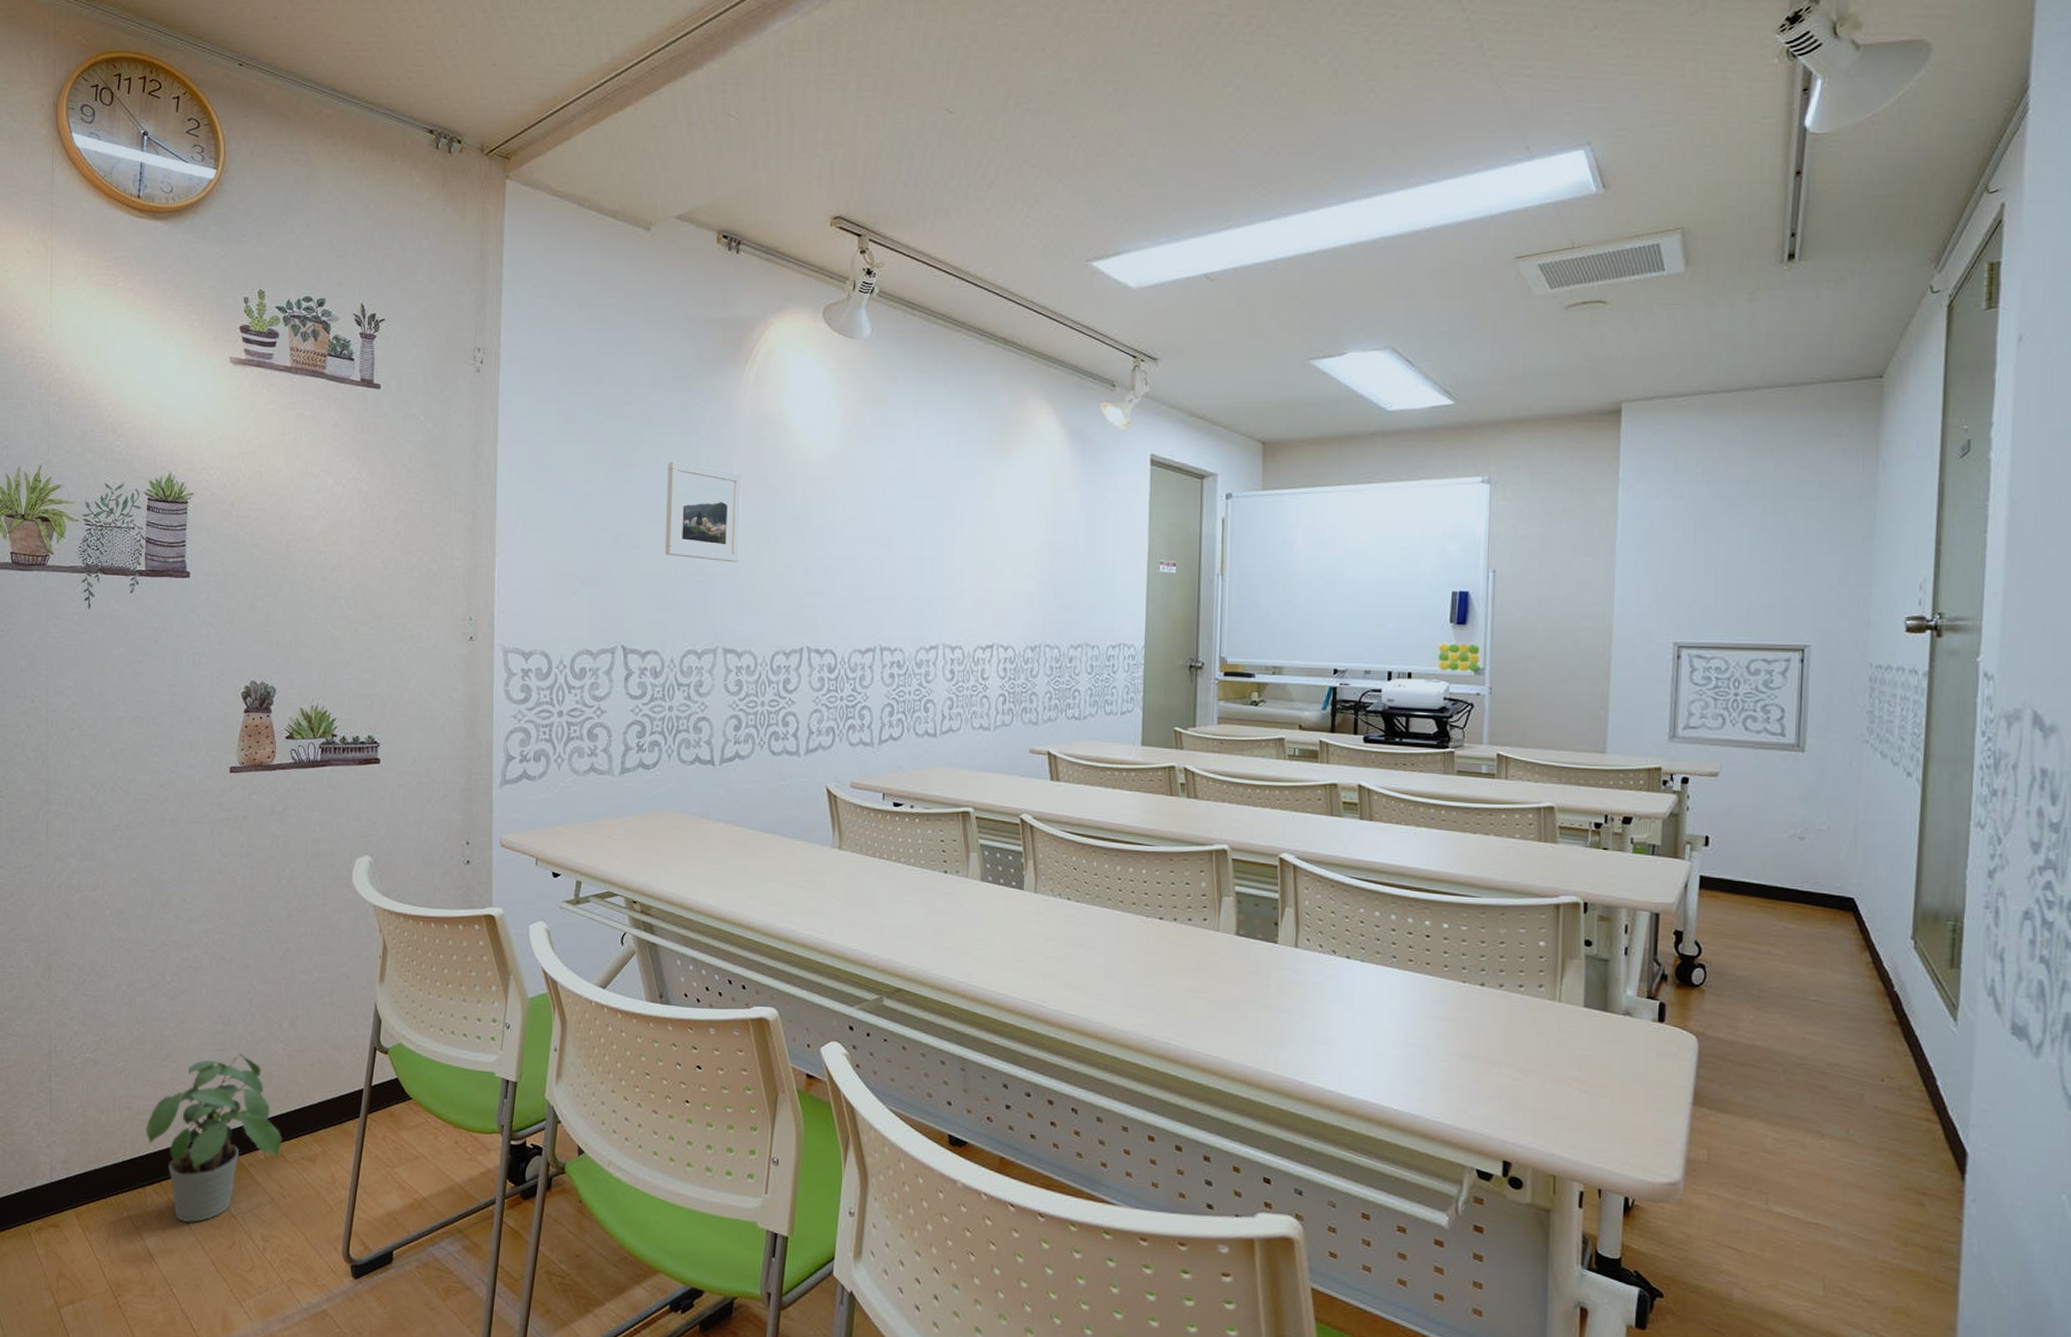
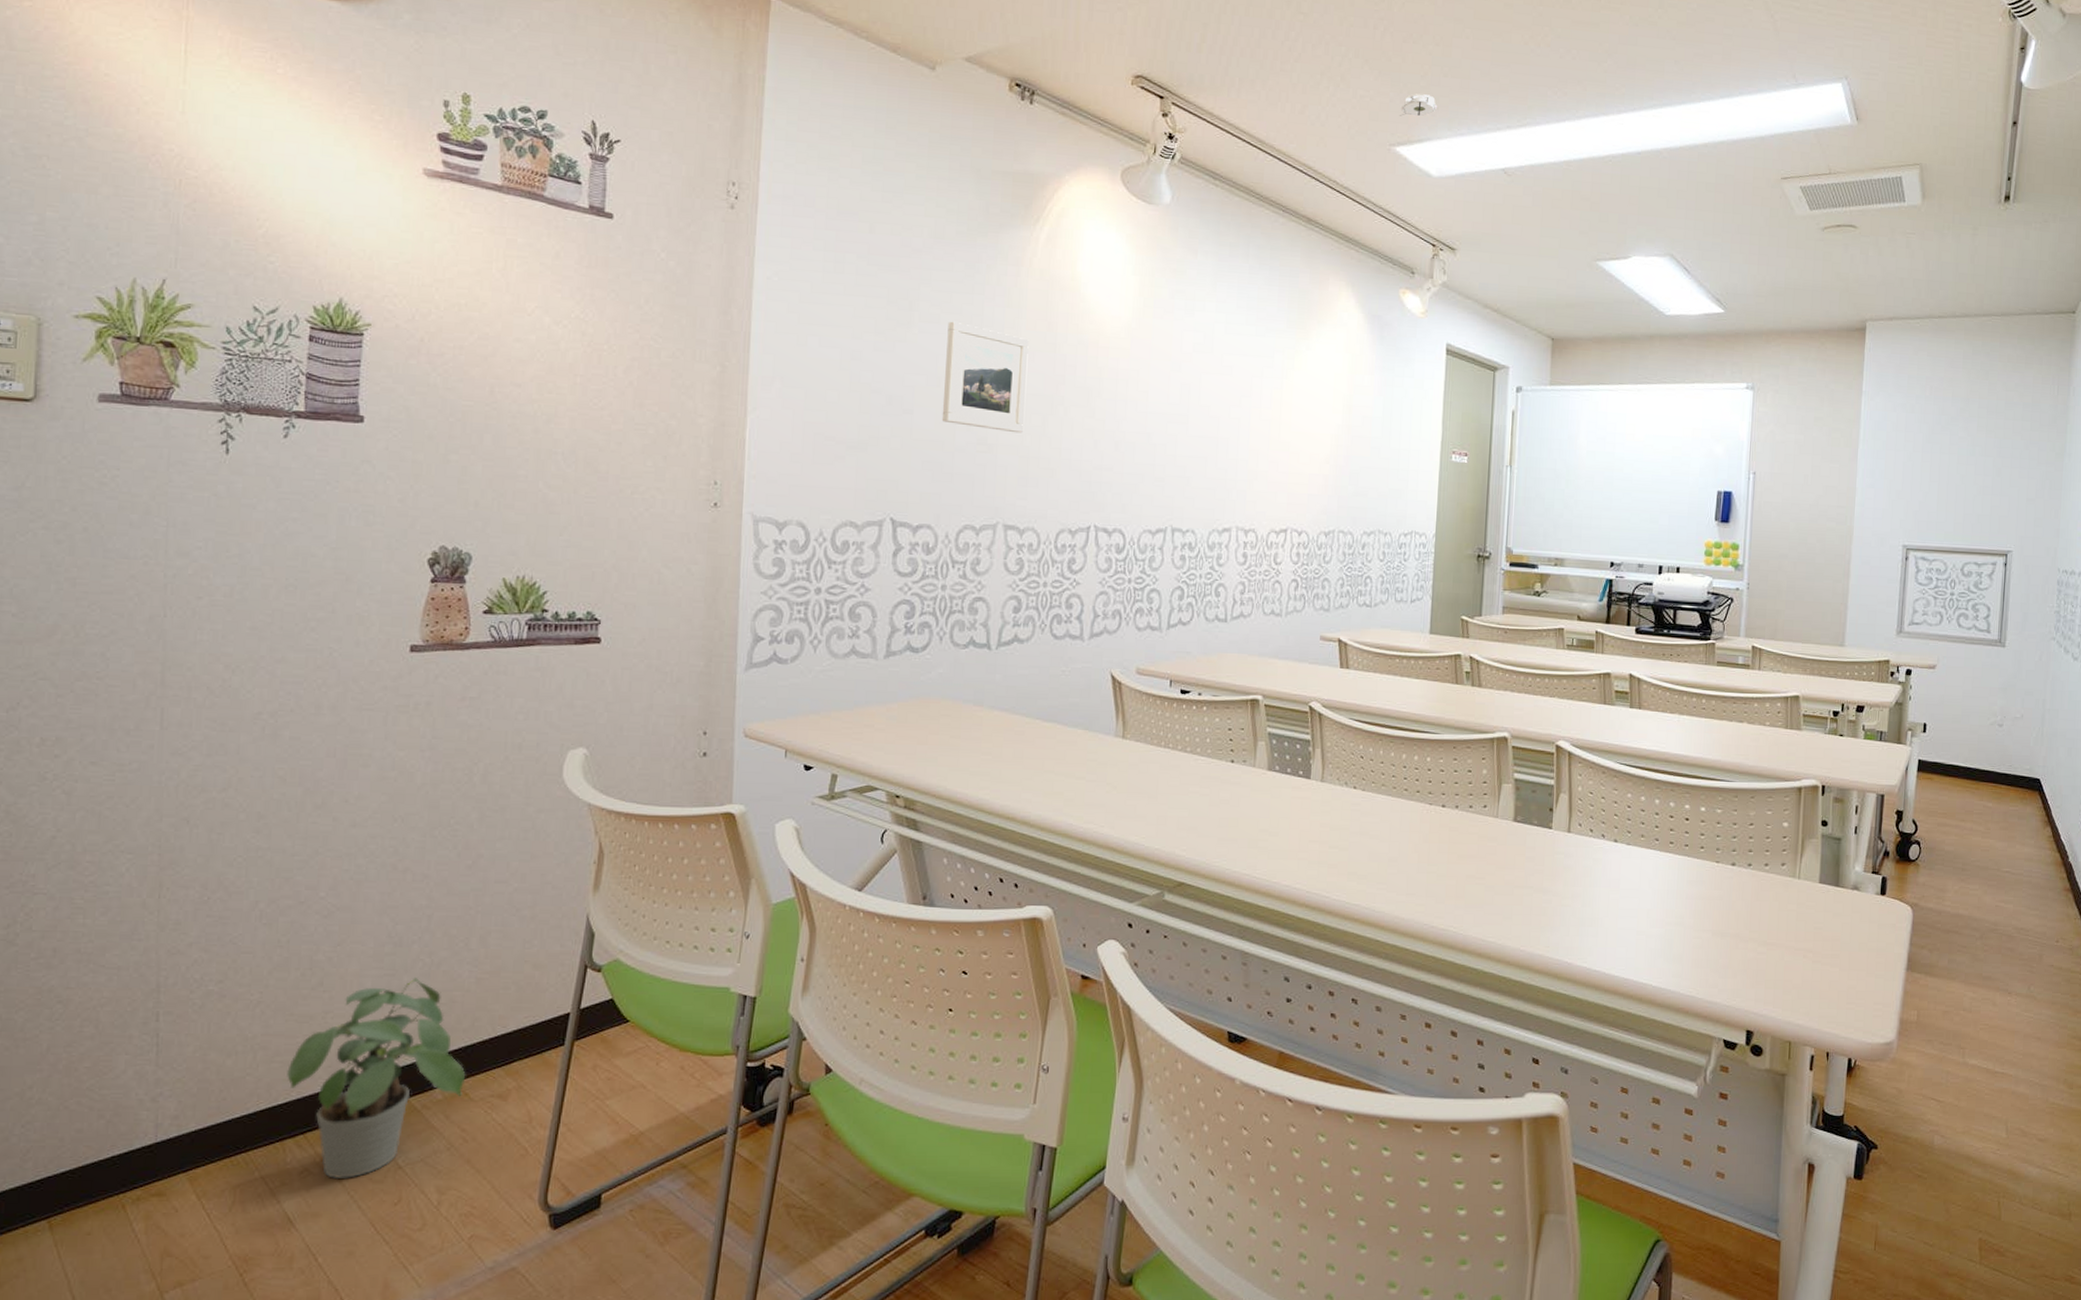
smoke detector: none [1096,207,1135,231] -> present [1400,93,1438,117]

